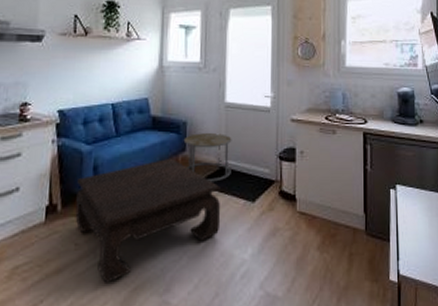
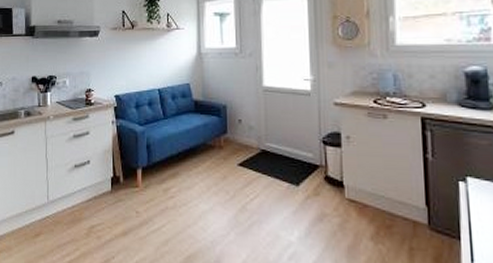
coffee table: present [75,158,221,283] -> none [134,139,265,249]
side table: present [183,133,232,182] -> none [224,116,273,164]

